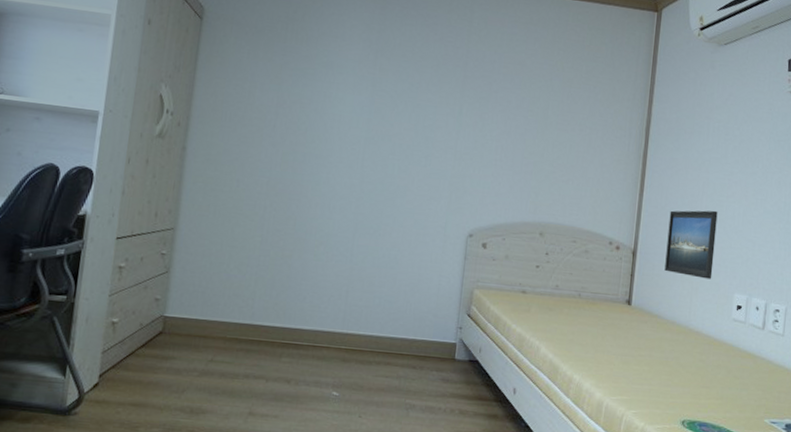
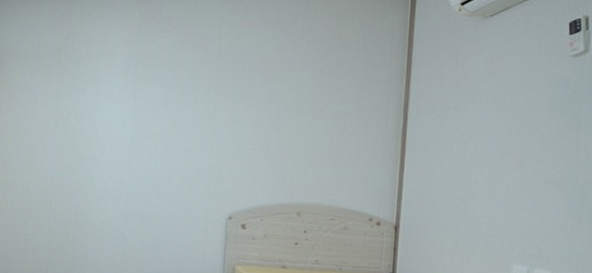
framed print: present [664,210,718,279] -> none [431,183,490,251]

